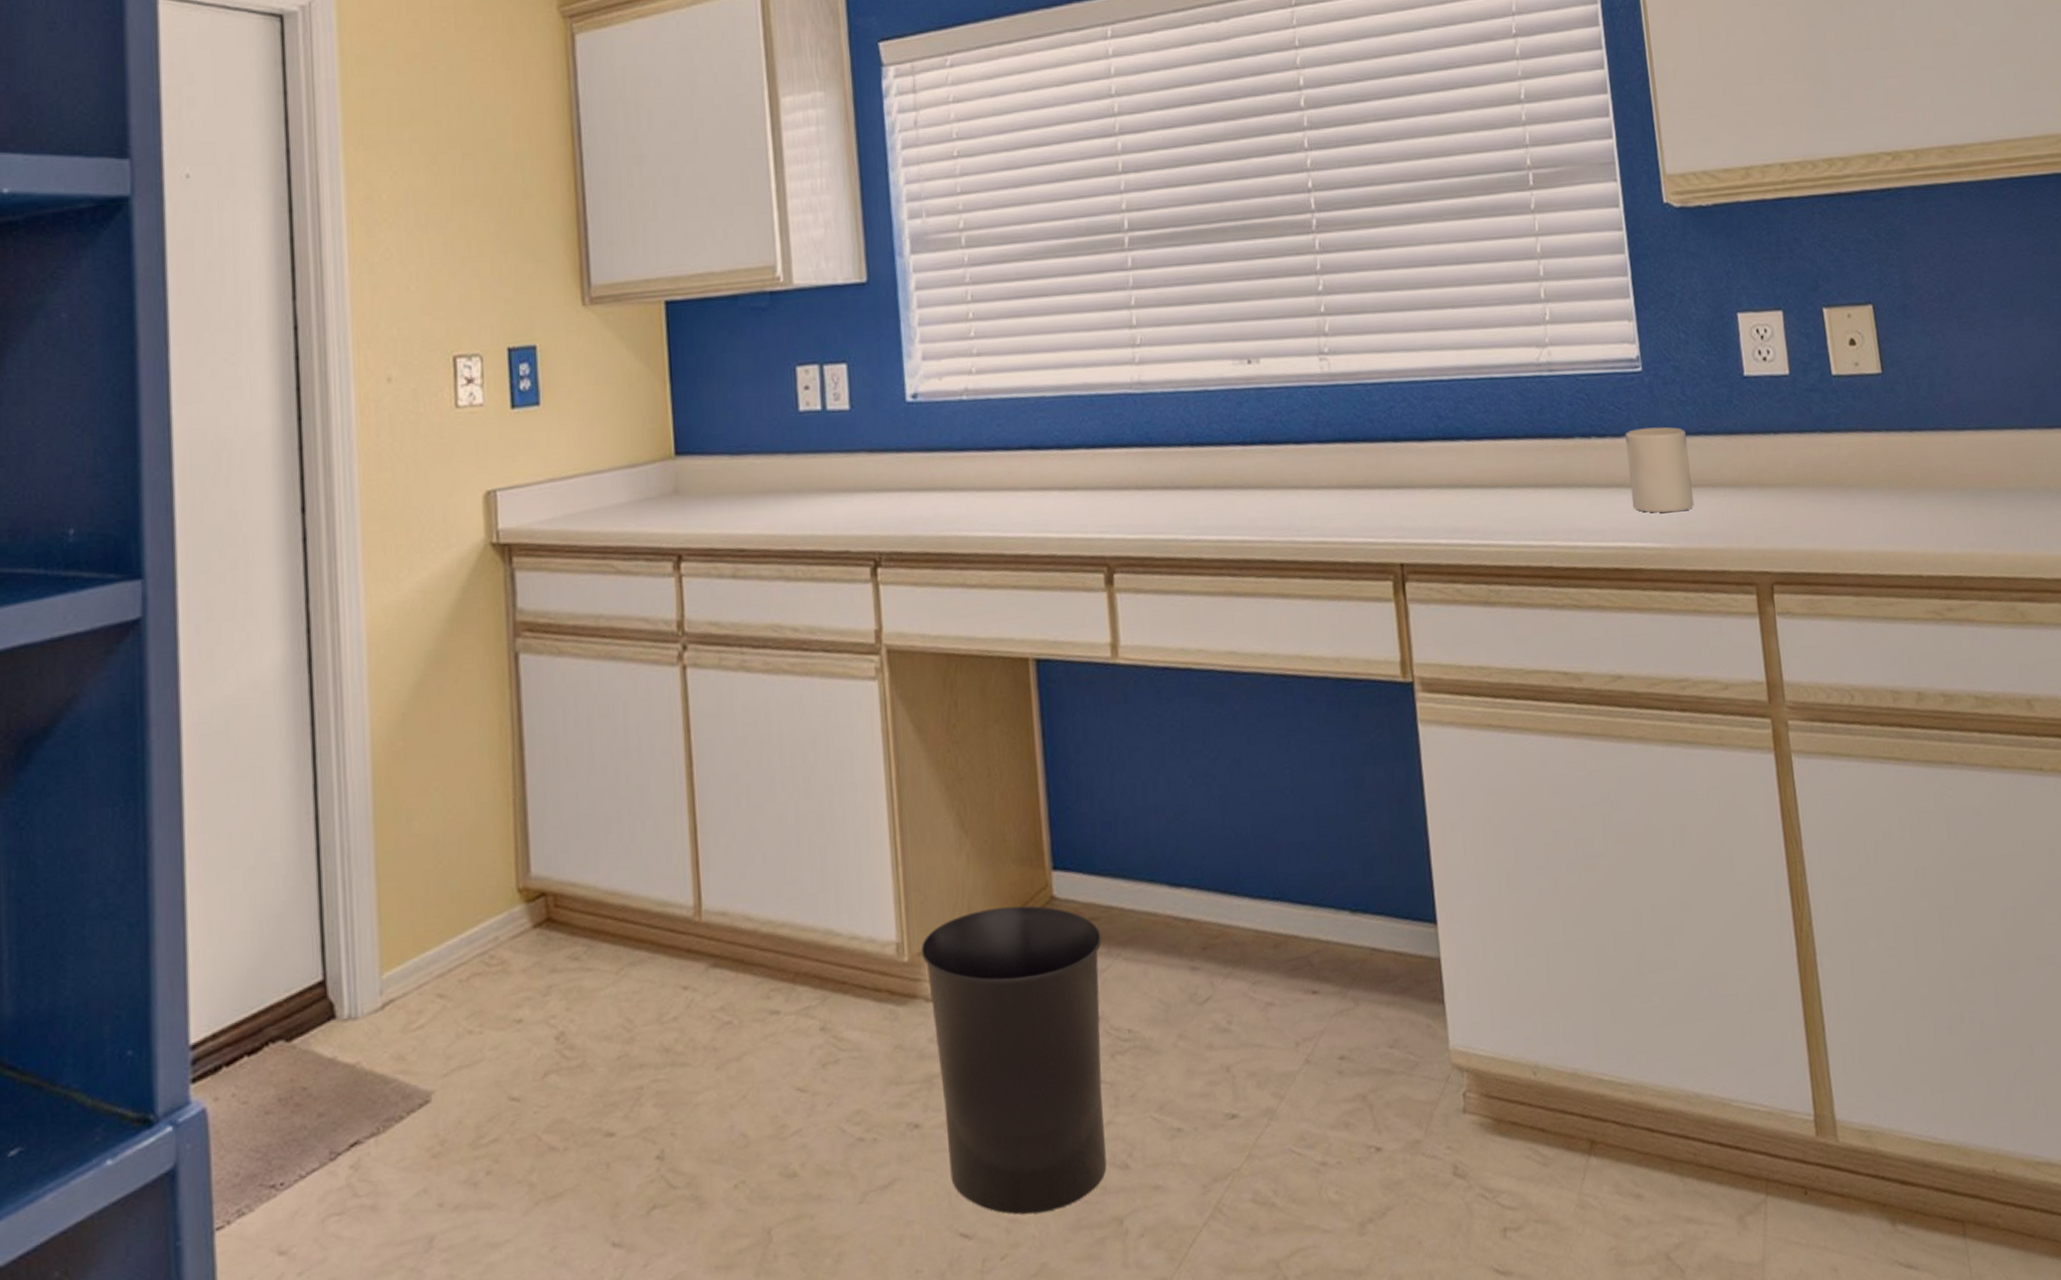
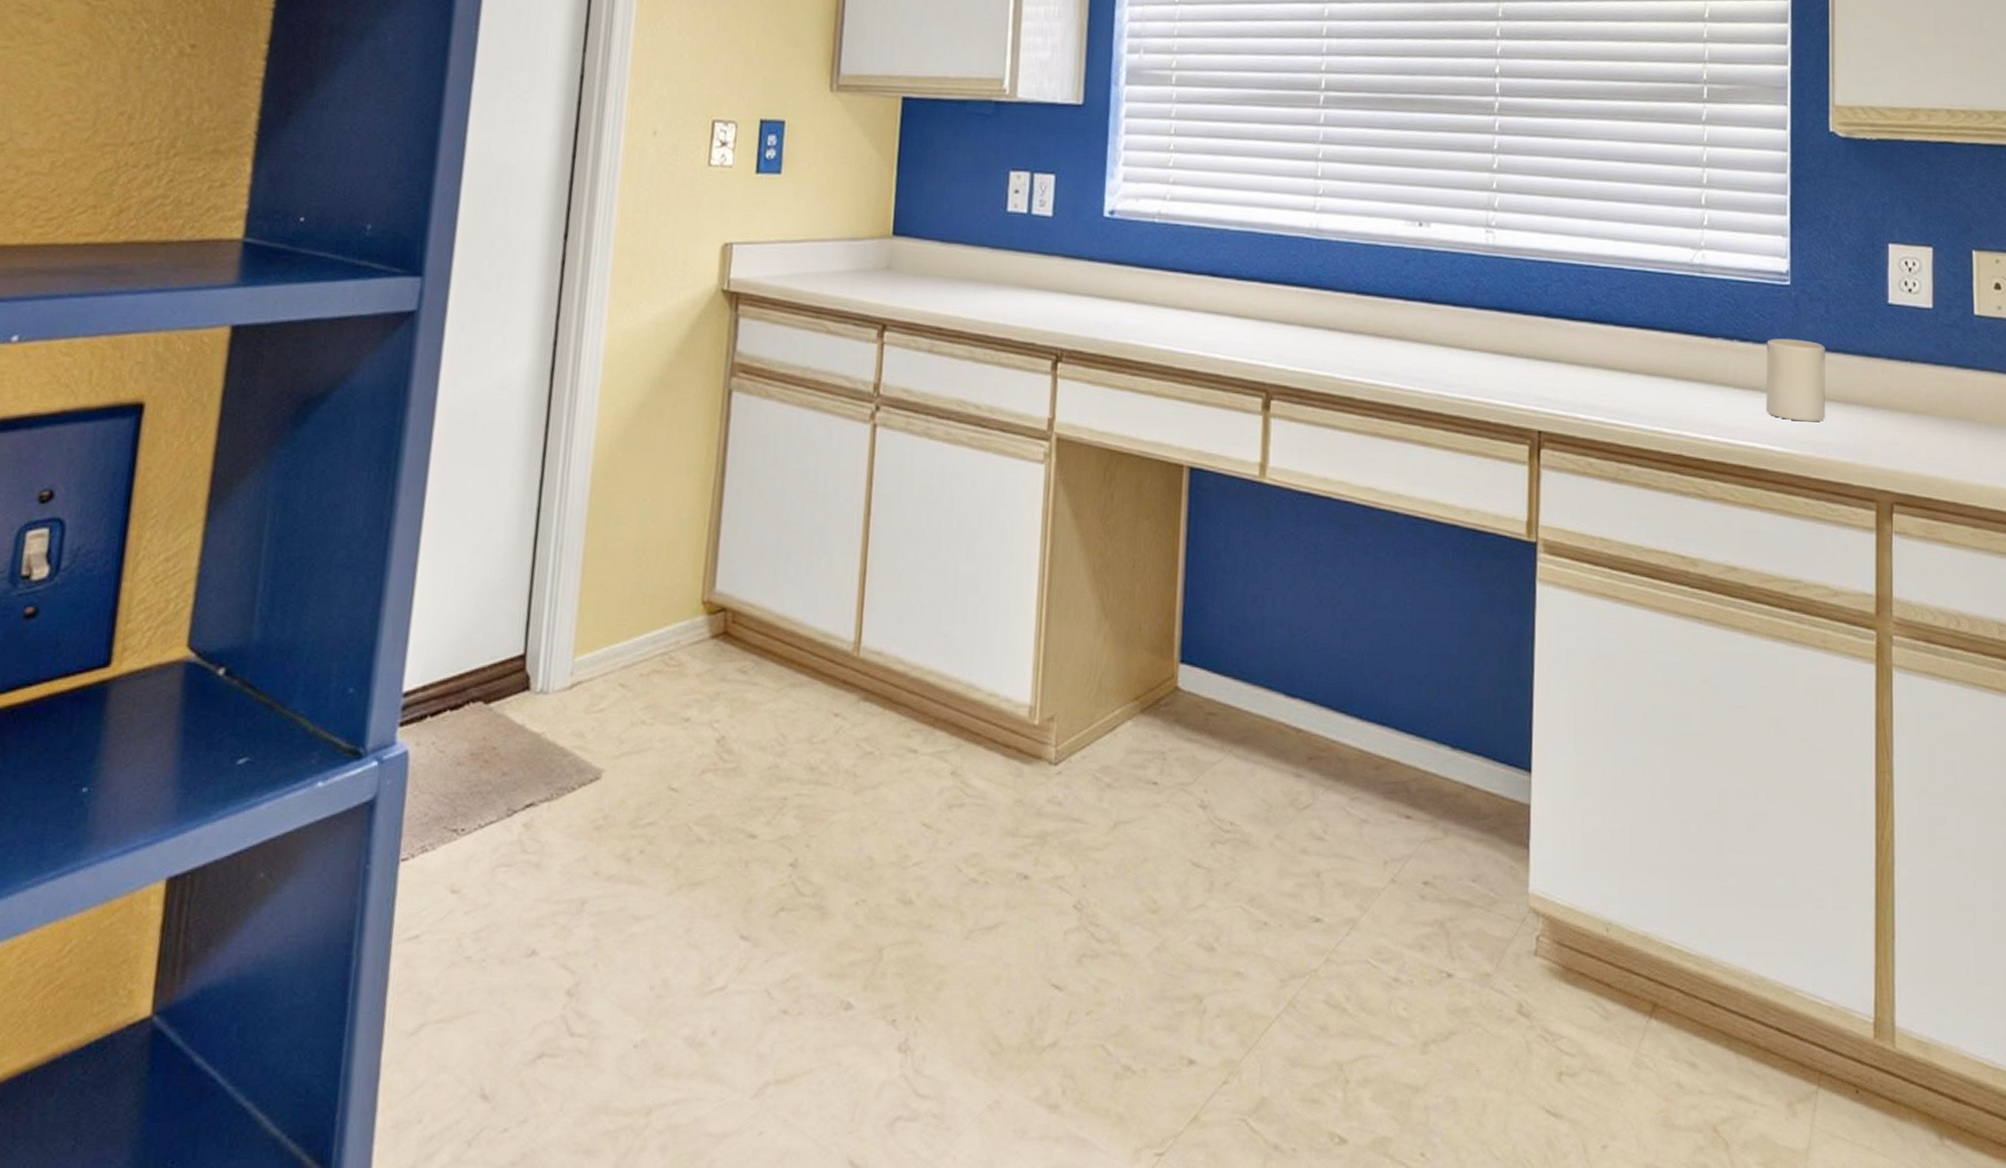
waste bin: present [920,905,1107,1215] -> none [1050,689,1217,978]

